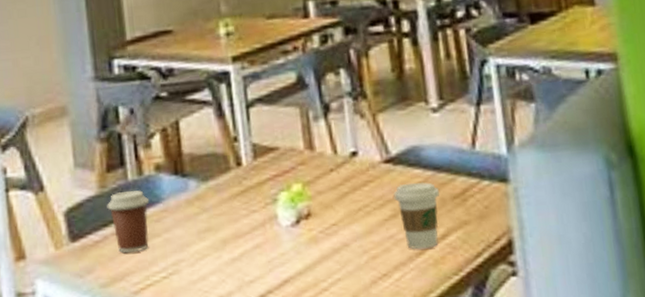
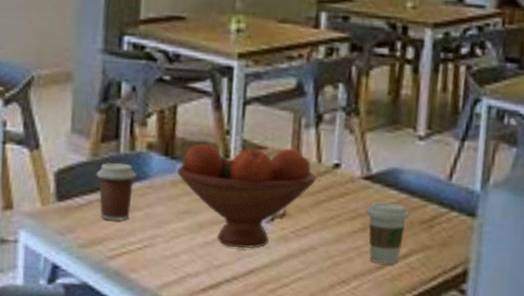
fruit bowl: none [190,144,336,259] -> present [177,143,318,248]

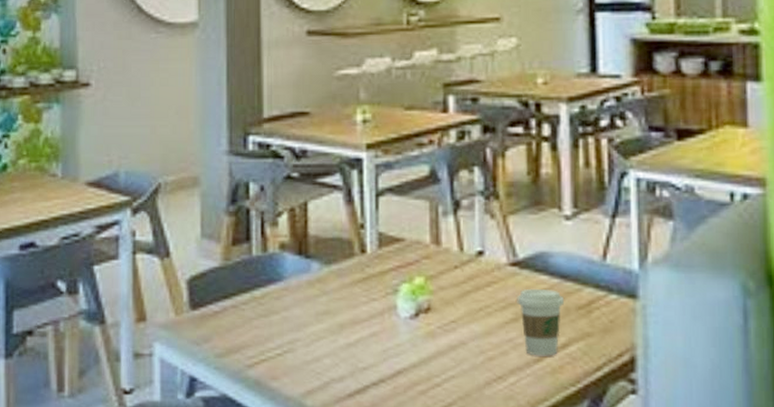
coffee cup: present [96,163,137,221] -> none [229,266,271,327]
fruit bowl: present [177,143,318,248] -> none [313,238,461,347]

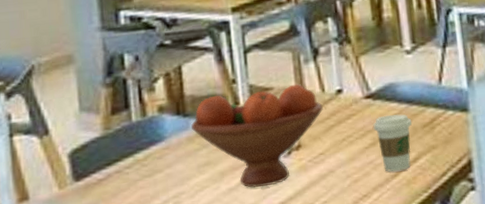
fruit bowl: none [313,238,461,347] -> present [191,84,324,188]

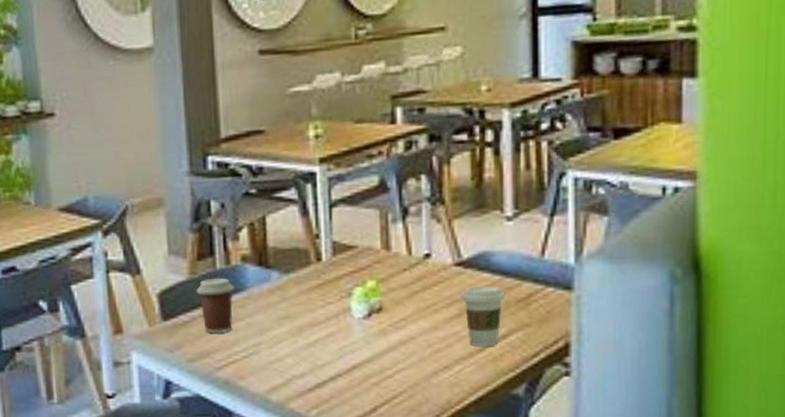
coffee cup: none [111,130,153,190] -> present [196,278,235,334]
fruit bowl: present [191,84,324,188] -> none [273,244,410,346]

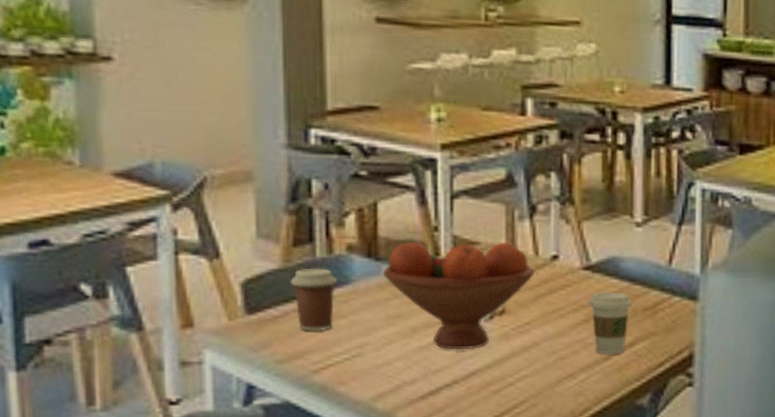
fruit bowl: none [273,244,410,346] -> present [383,241,536,349]

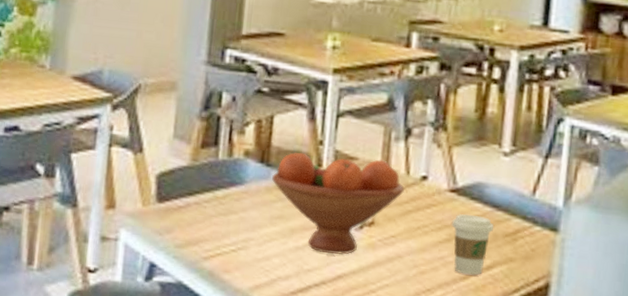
coffee cup: present [290,269,338,332] -> none [195,168,234,223]

